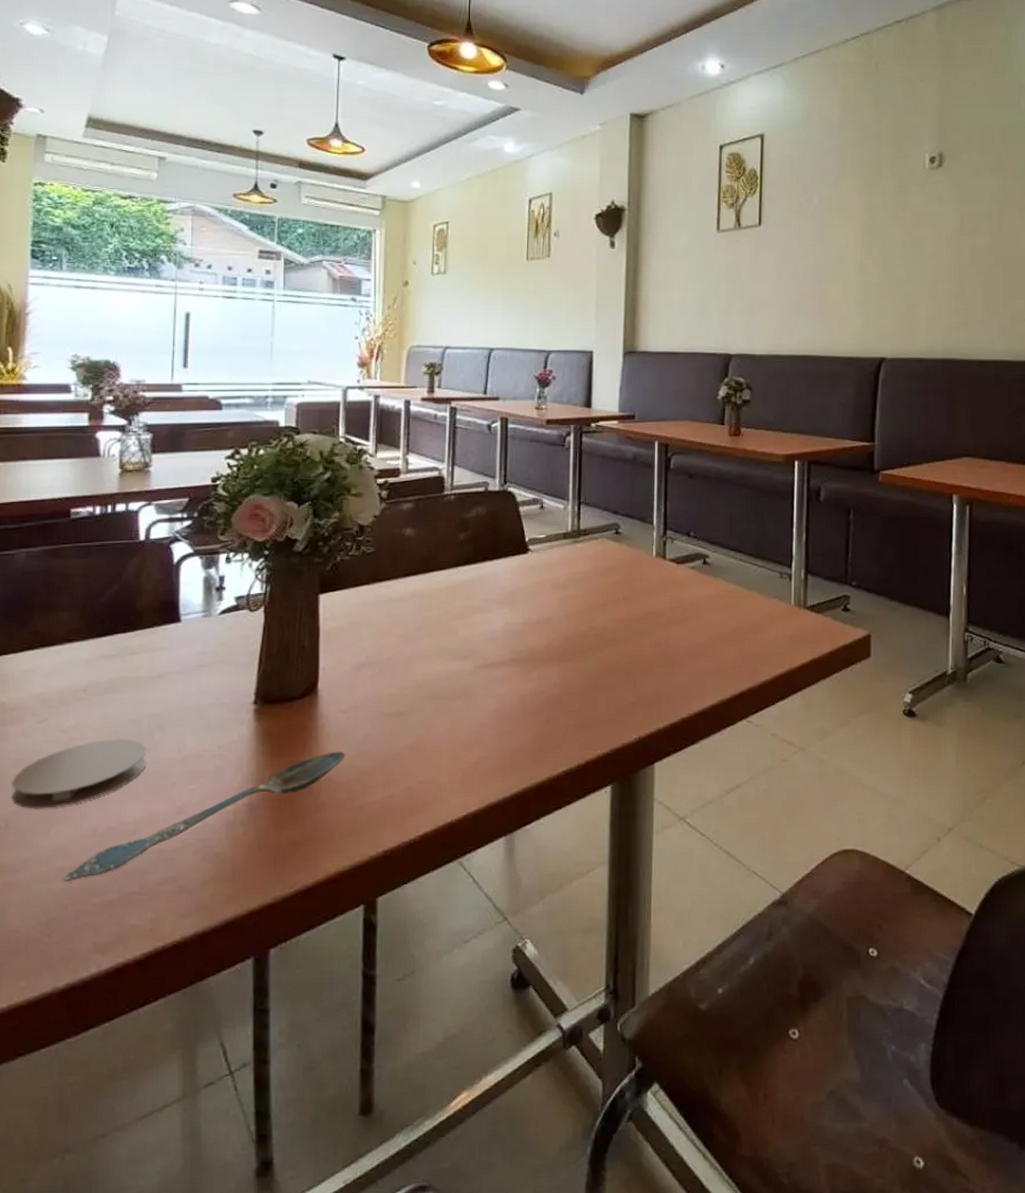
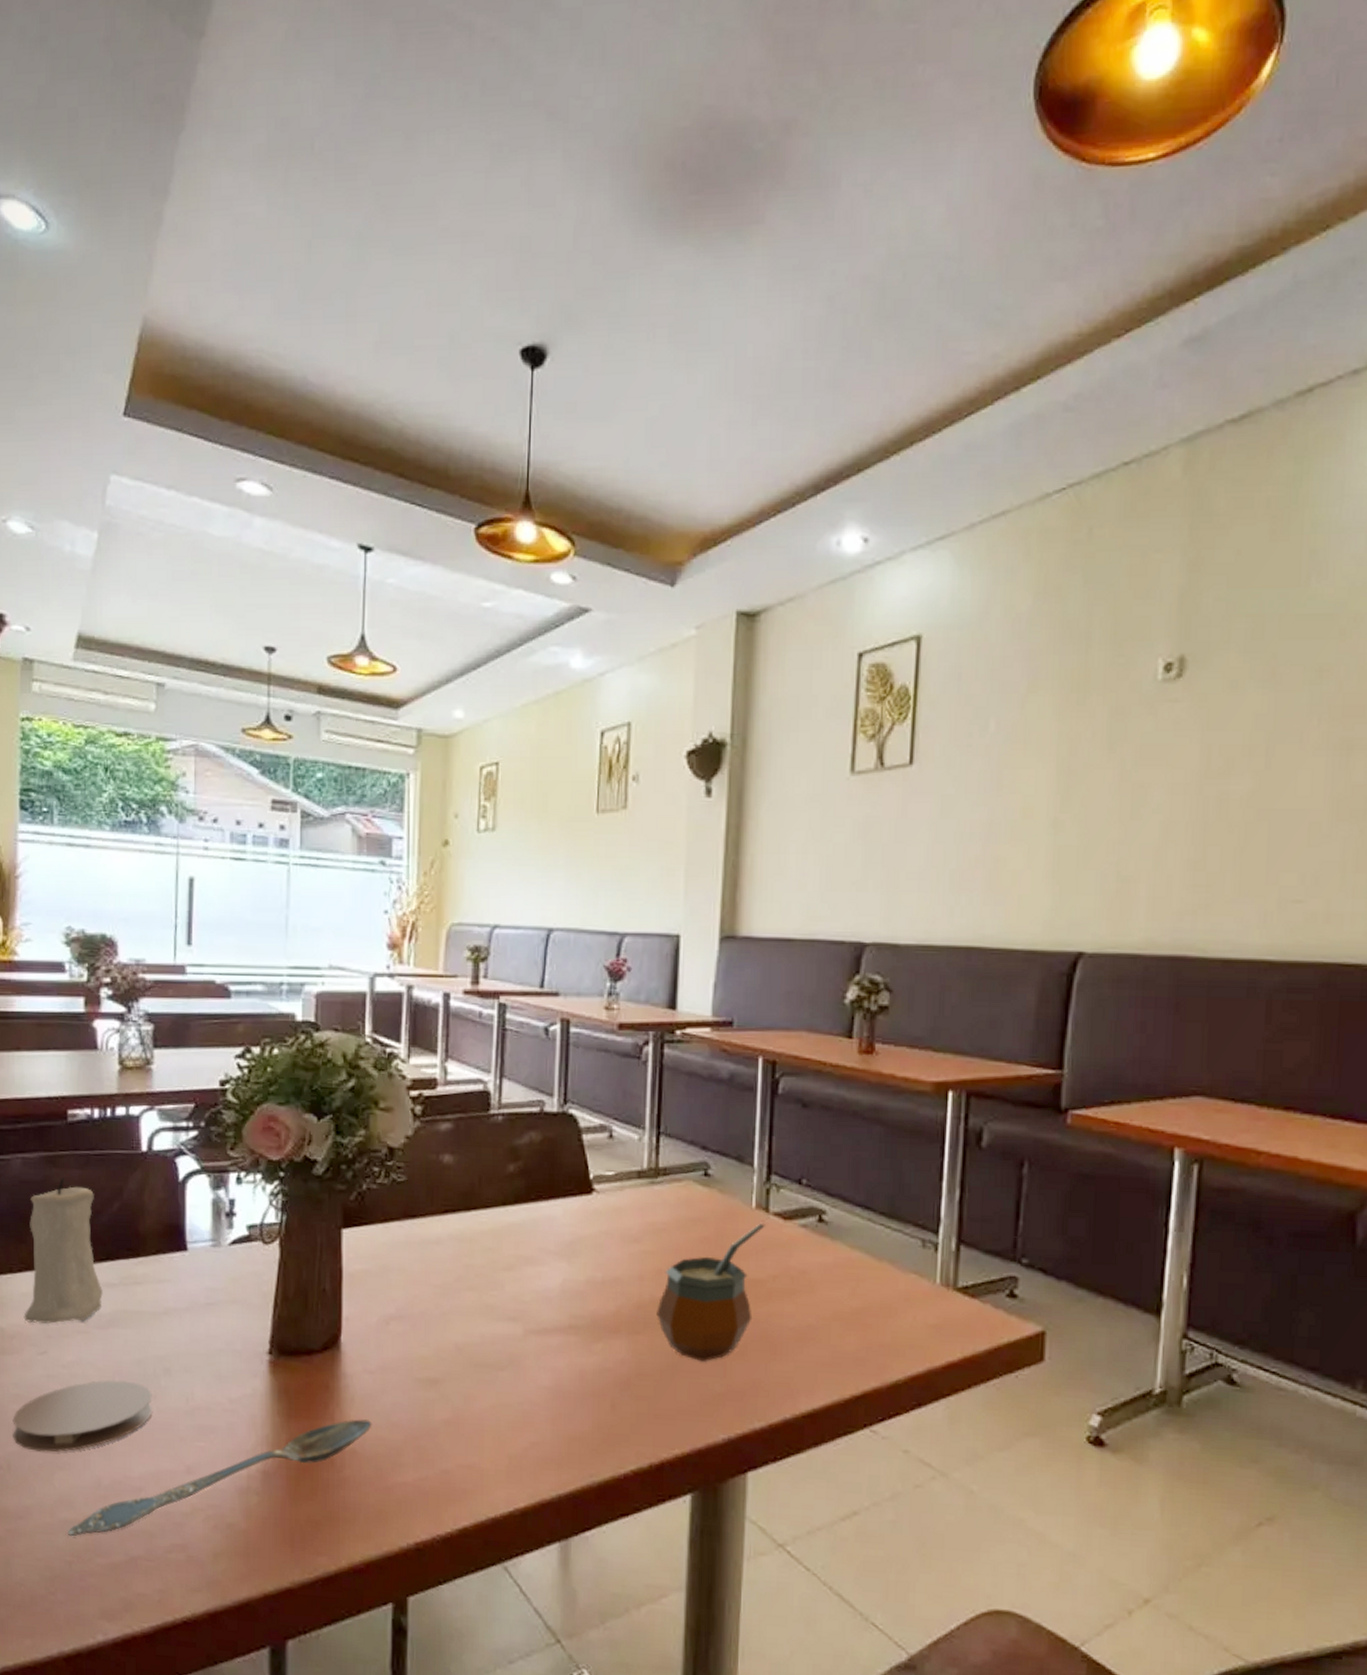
candle: none [24,567,101,695] -> present [23,1177,103,1324]
gourd: none [581,568,663,680] -> present [656,1224,765,1362]

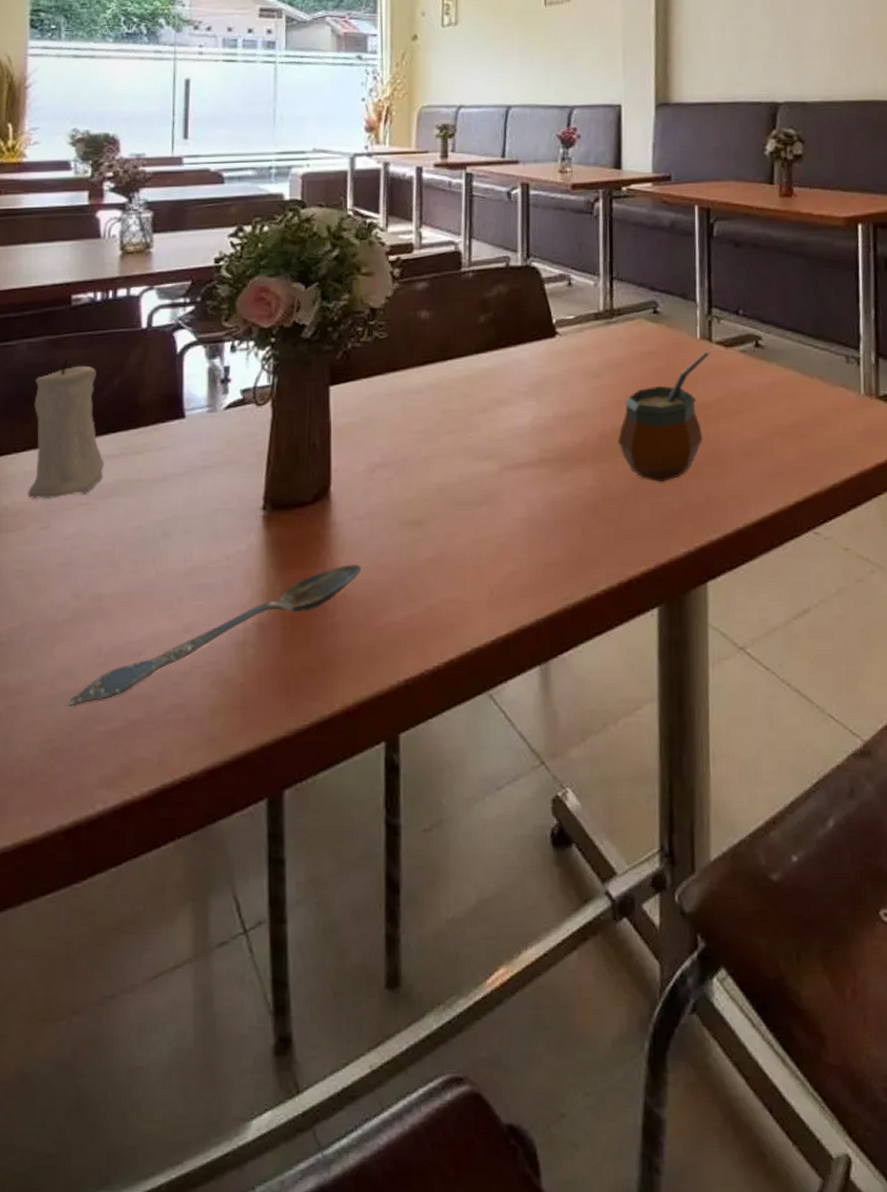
coaster: present [12,1379,153,1452] -> none [15,546,152,625]

